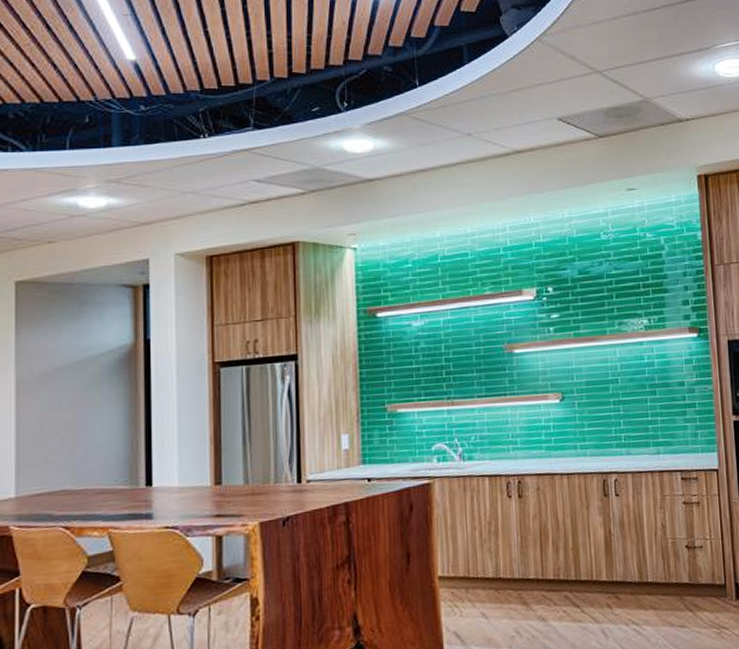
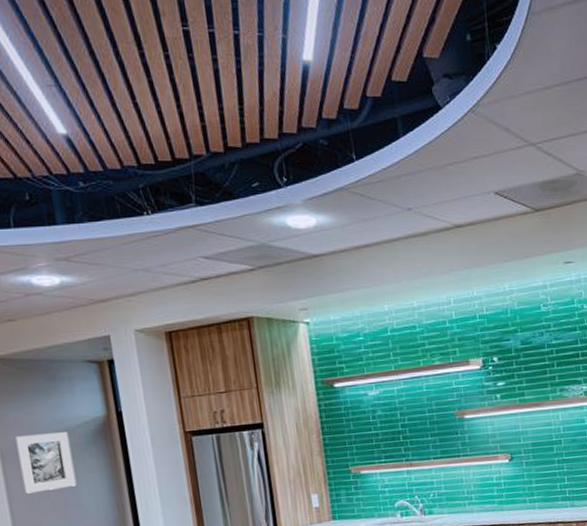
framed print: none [35,361,91,428] -> present [15,432,77,494]

